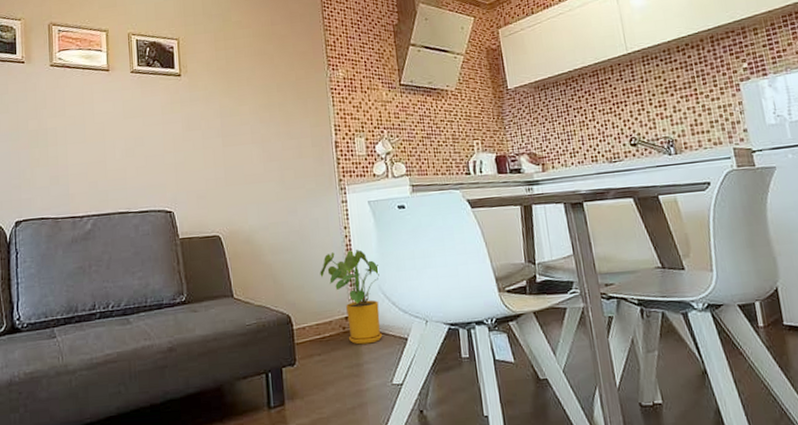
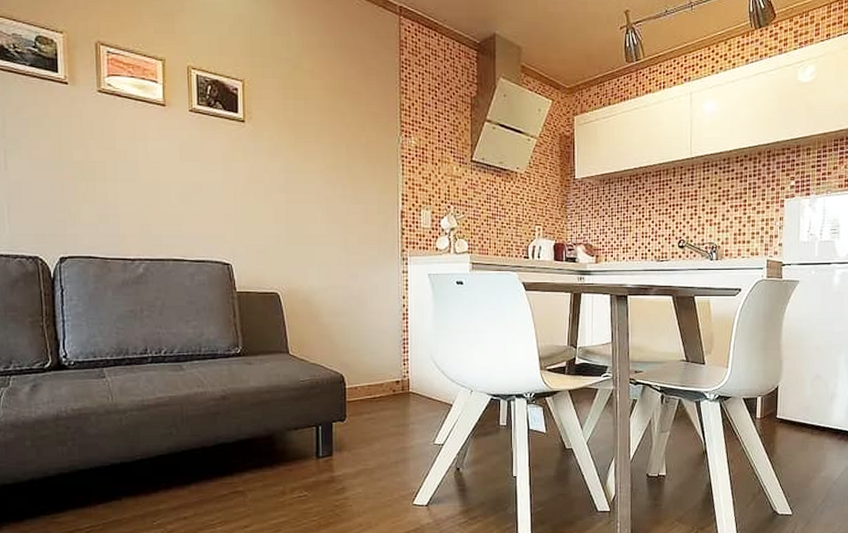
house plant: present [320,250,383,345] -> none [375,319,432,407]

